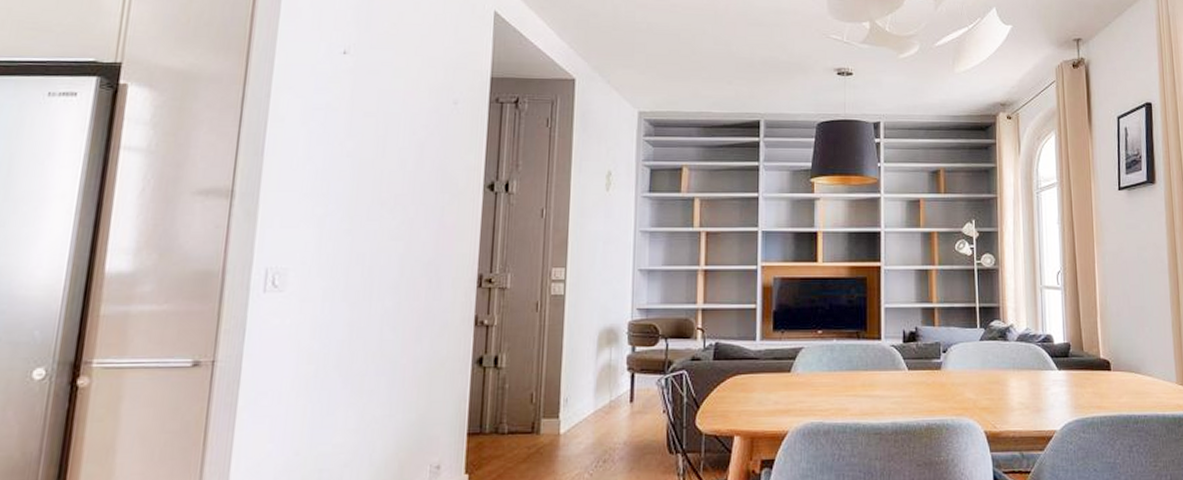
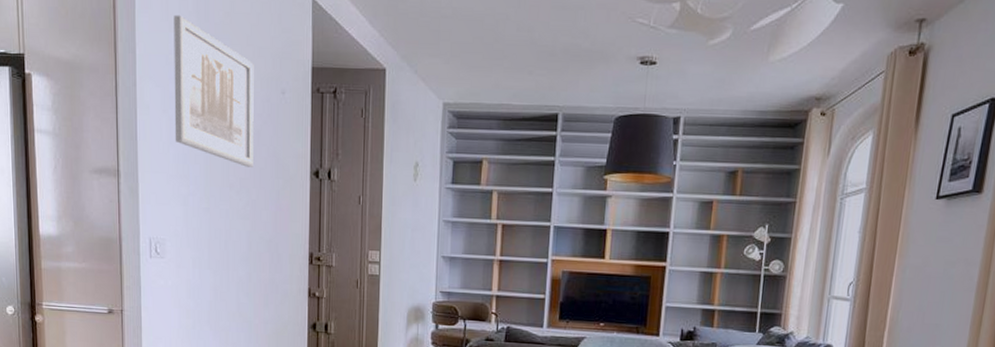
wall art: none [314,24,422,182] -> present [174,14,254,167]

